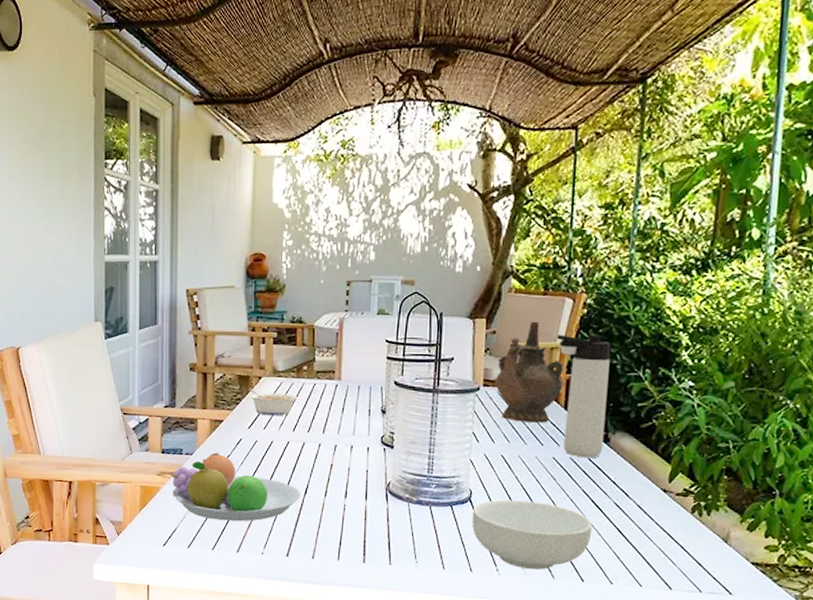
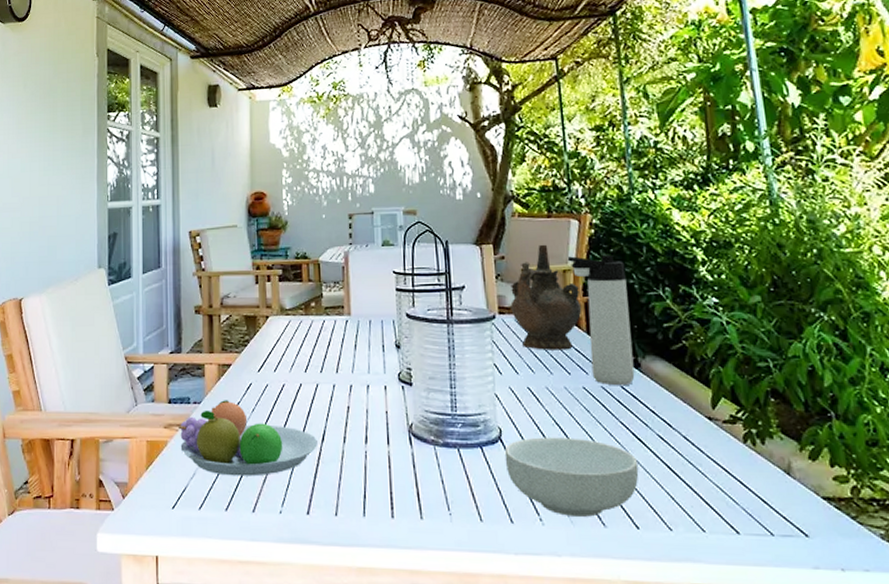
legume: present [249,389,298,416] -> none [257,330,308,357]

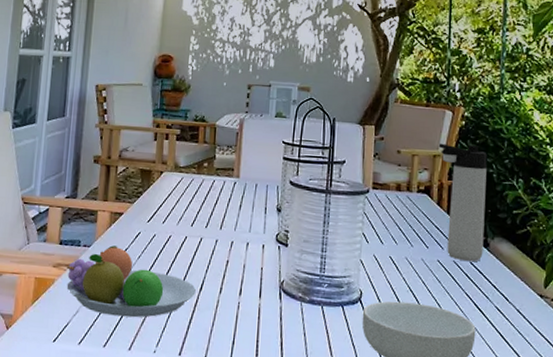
ceremonial vessel: present [510,244,582,350] -> none [383,130,446,227]

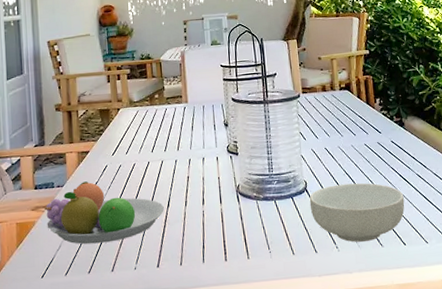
thermos bottle: present [438,143,487,261] -> none [351,43,401,141]

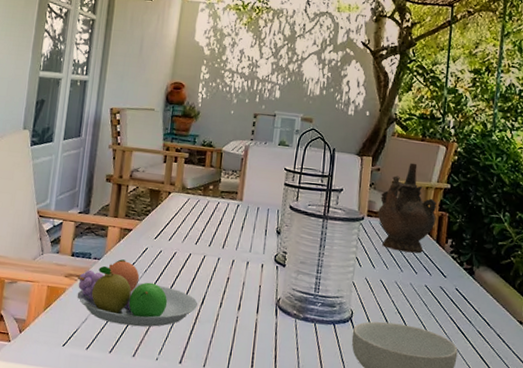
ceremonial vessel: none [311,37,363,119] -> present [378,162,437,254]

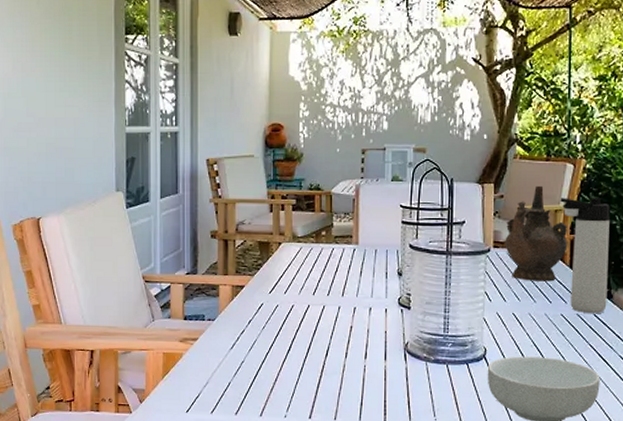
fruit bowl: present [77,259,198,327] -> none [193,318,321,386]
thermos bottle: none [431,176,477,288] -> present [560,198,610,313]

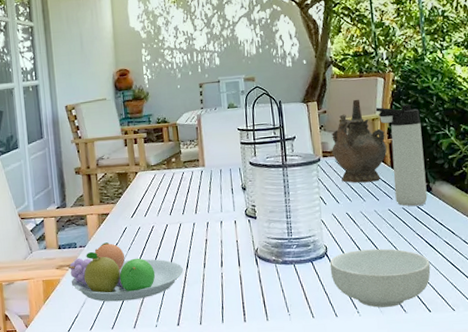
fruit bowl: none [193,318,321,386] -> present [68,242,183,302]

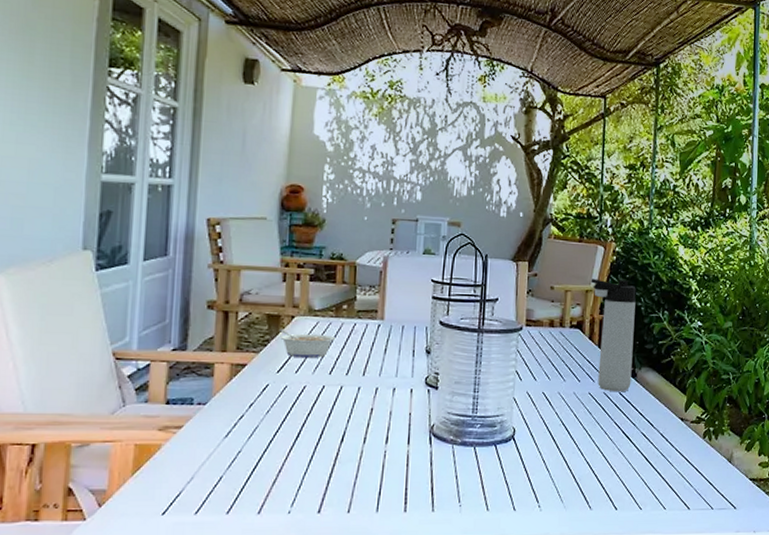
fruit bowl: present [68,242,183,302] -> none [177,401,336,479]
legume: none [128,183,171,205] -> present [279,330,336,359]
cereal bowl: present [329,248,431,308] -> none [515,436,624,502]
ceremonial vessel: present [332,99,387,183] -> none [537,265,597,361]

